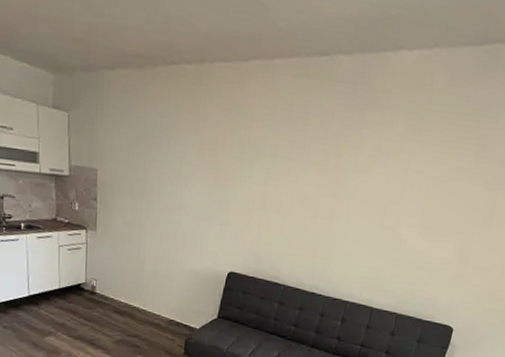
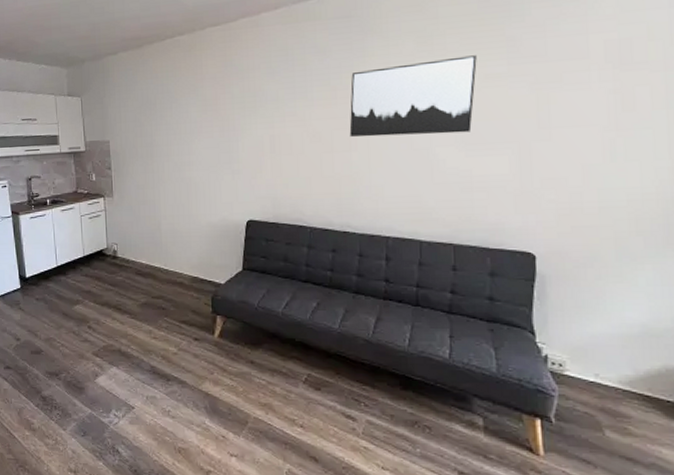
wall art: none [333,142,453,218] -> present [349,55,477,137]

